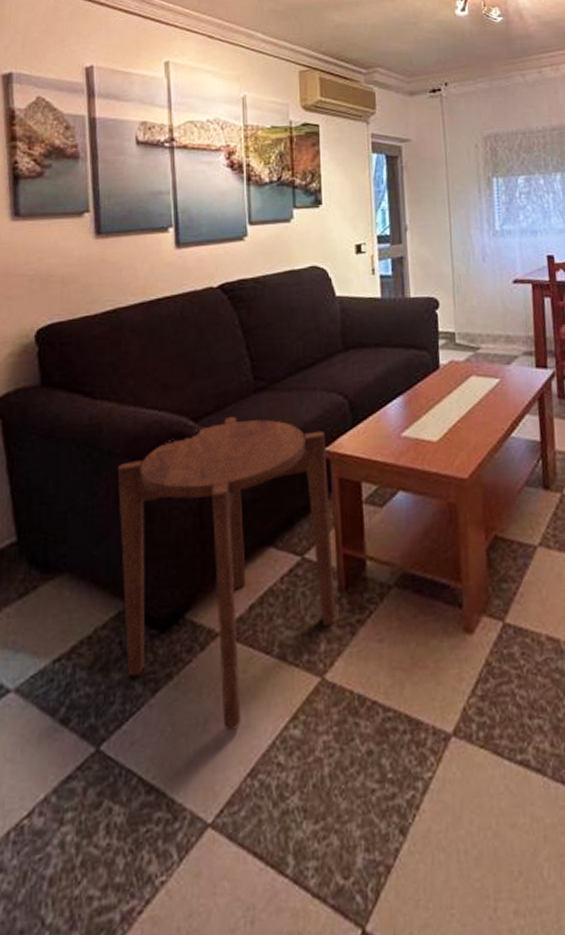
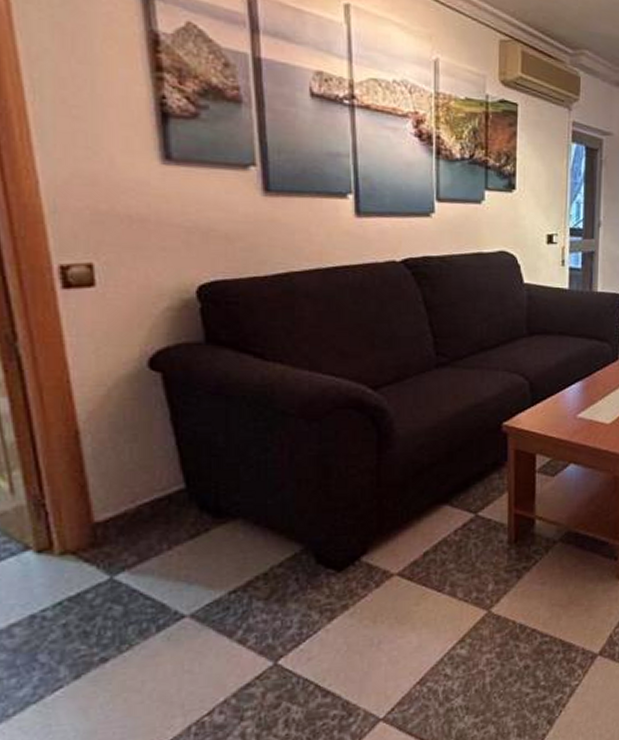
side table: present [118,416,336,732] -> none [293,387,505,651]

